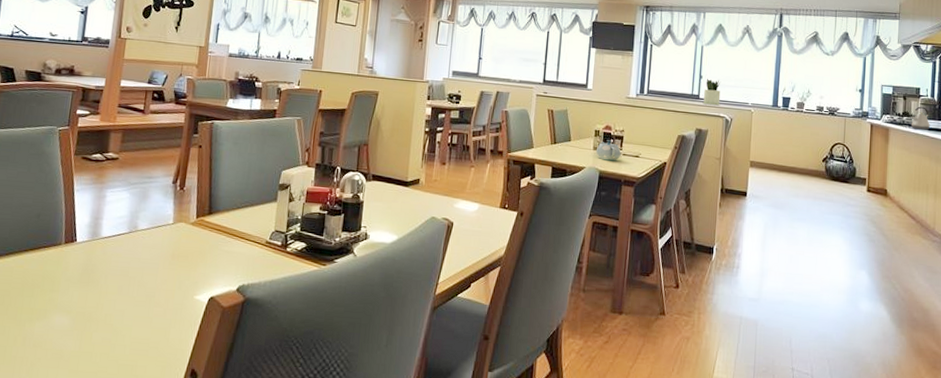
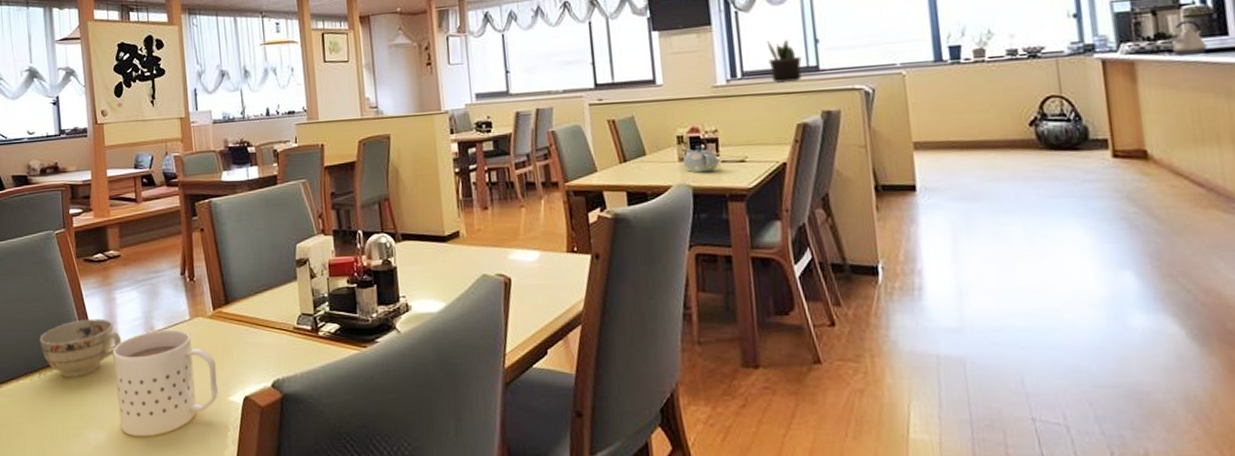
teacup: none [21,211,104,264] -> present [40,318,122,378]
mug: none [86,229,190,325] -> present [113,329,219,437]
planter: none [667,71,689,104] -> present [766,40,802,83]
planter: present [702,79,721,106] -> none [825,40,854,77]

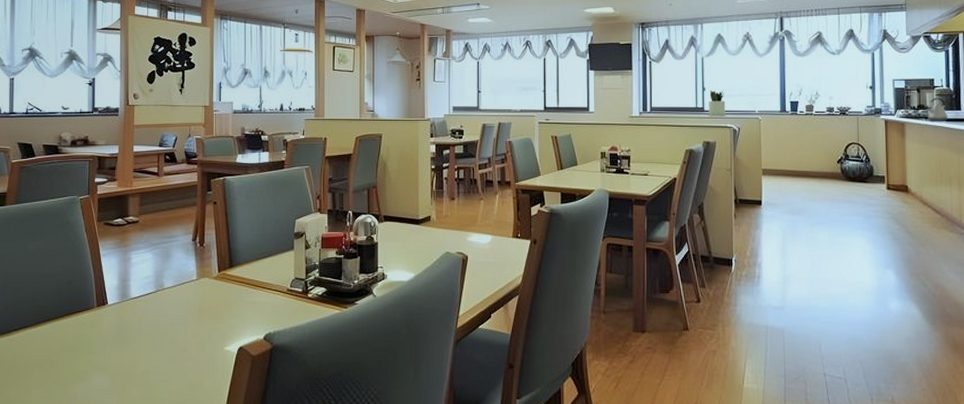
teacup: present [40,318,122,378] -> none [55,276,133,327]
mug: present [113,329,219,437] -> none [123,287,217,381]
teapot: present [682,146,720,173] -> none [603,161,629,181]
planter: present [766,40,802,83] -> none [670,86,693,118]
planter: none [825,40,854,77] -> present [708,90,727,116]

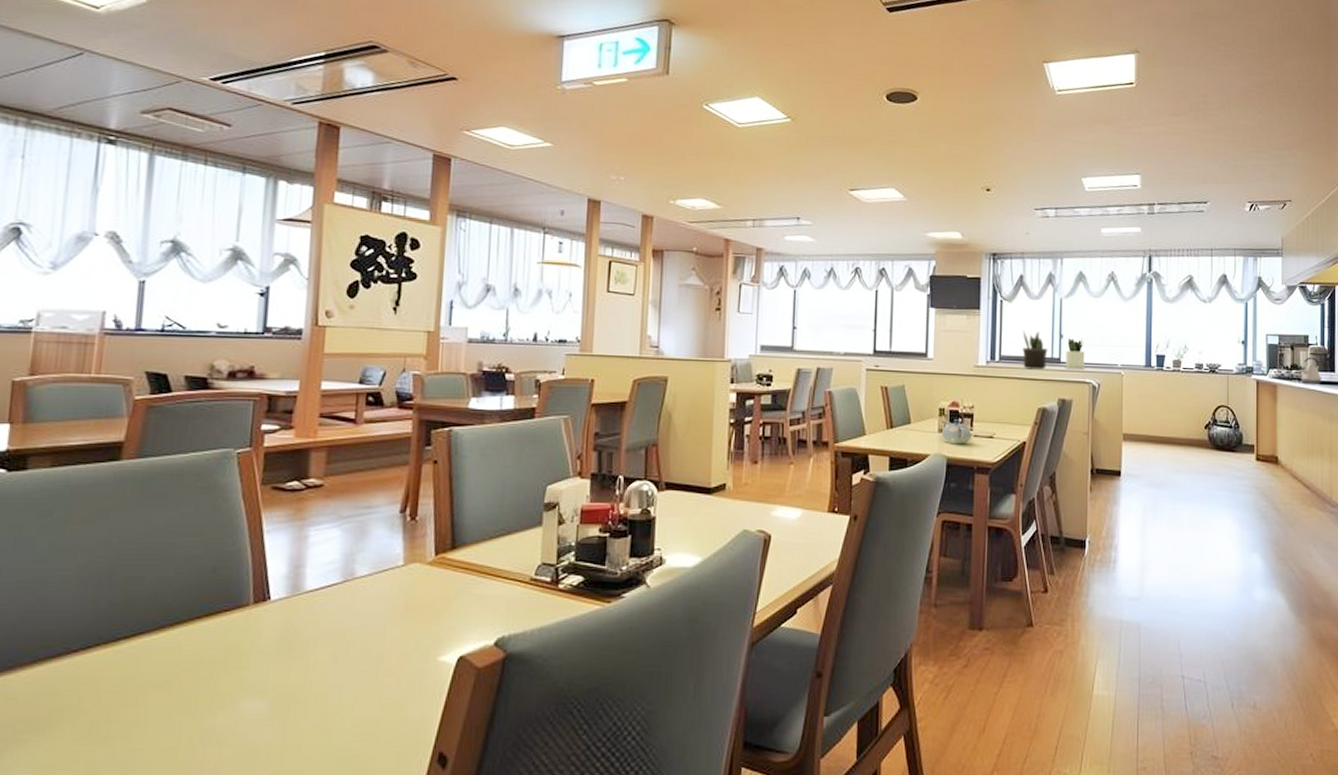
teapot: none [603,161,629,181] -> present [941,419,972,445]
planter: none [670,86,693,118] -> present [1022,331,1048,370]

